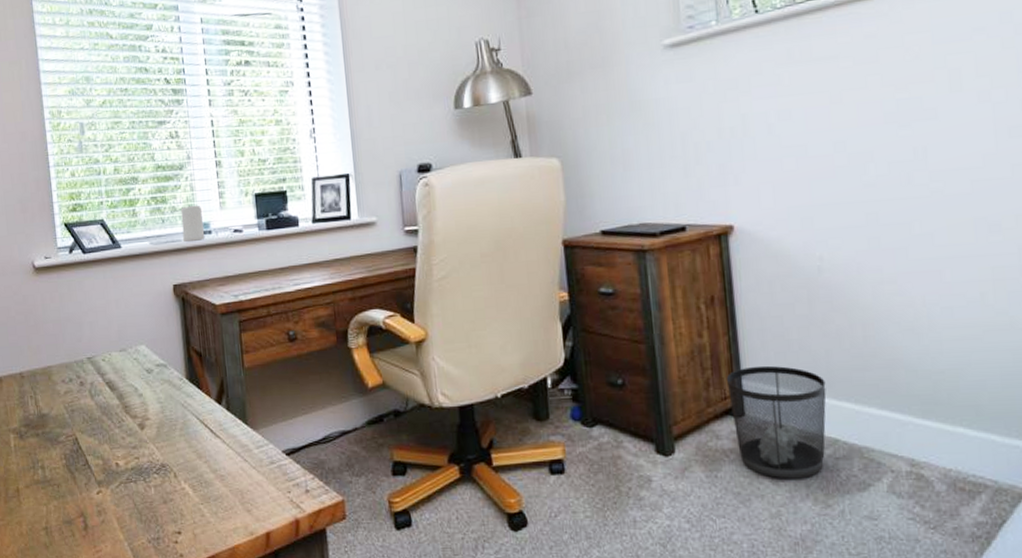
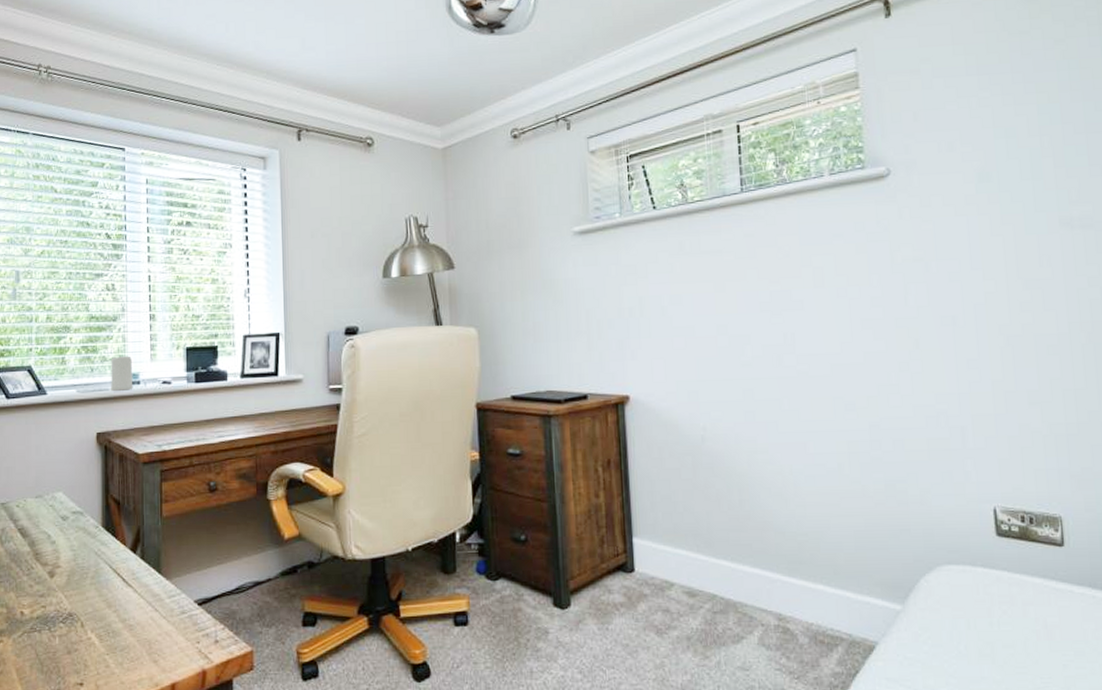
waste bin: present [726,365,827,479] -> none [619,525,707,632]

